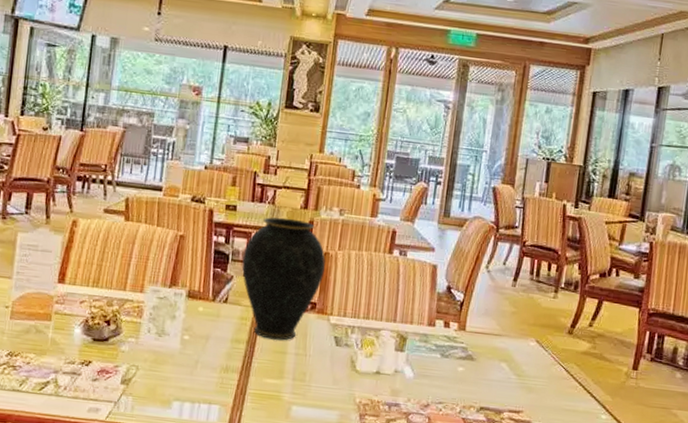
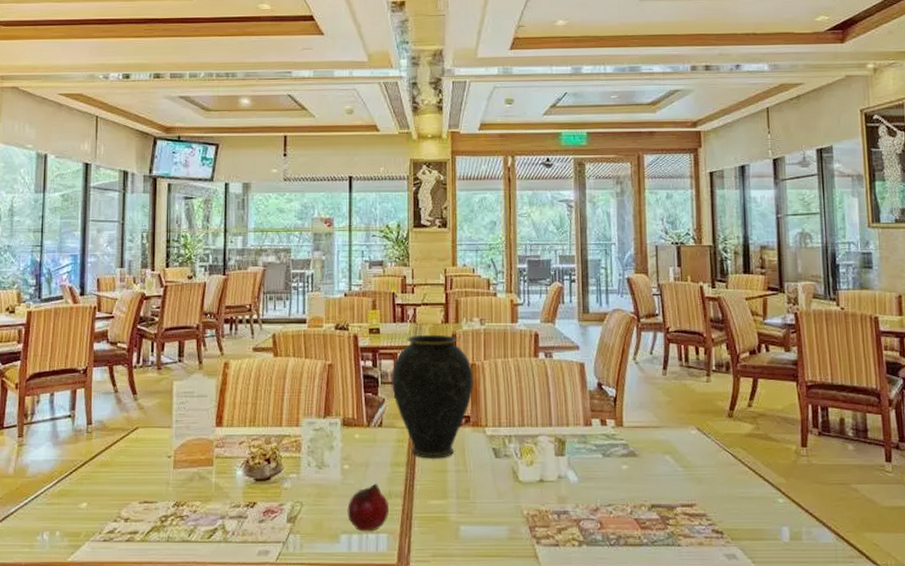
fruit: none [182,356,224,402] -> present [347,483,388,532]

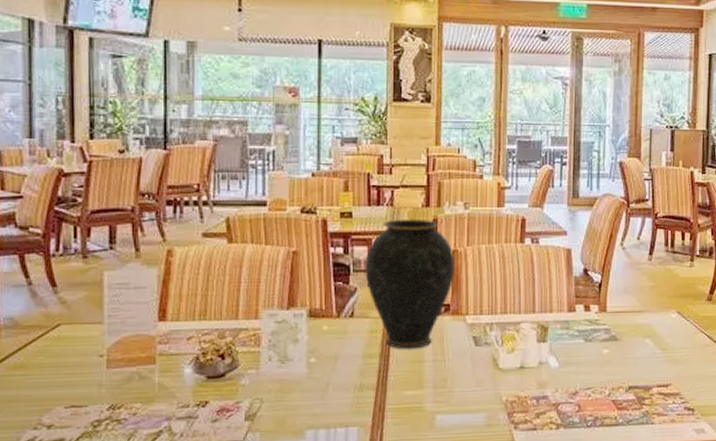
fruit: present [347,483,388,532] -> none [314,376,359,427]

